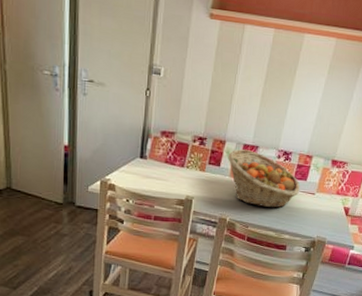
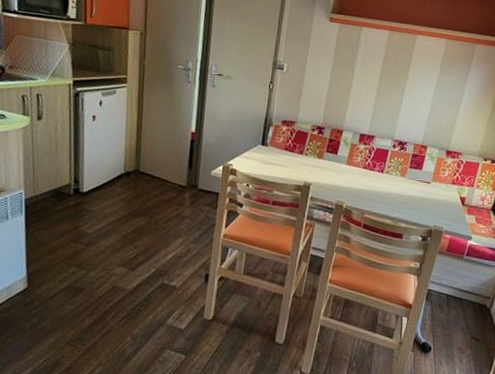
fruit basket: present [228,149,301,208] -> none [345,138,416,196]

